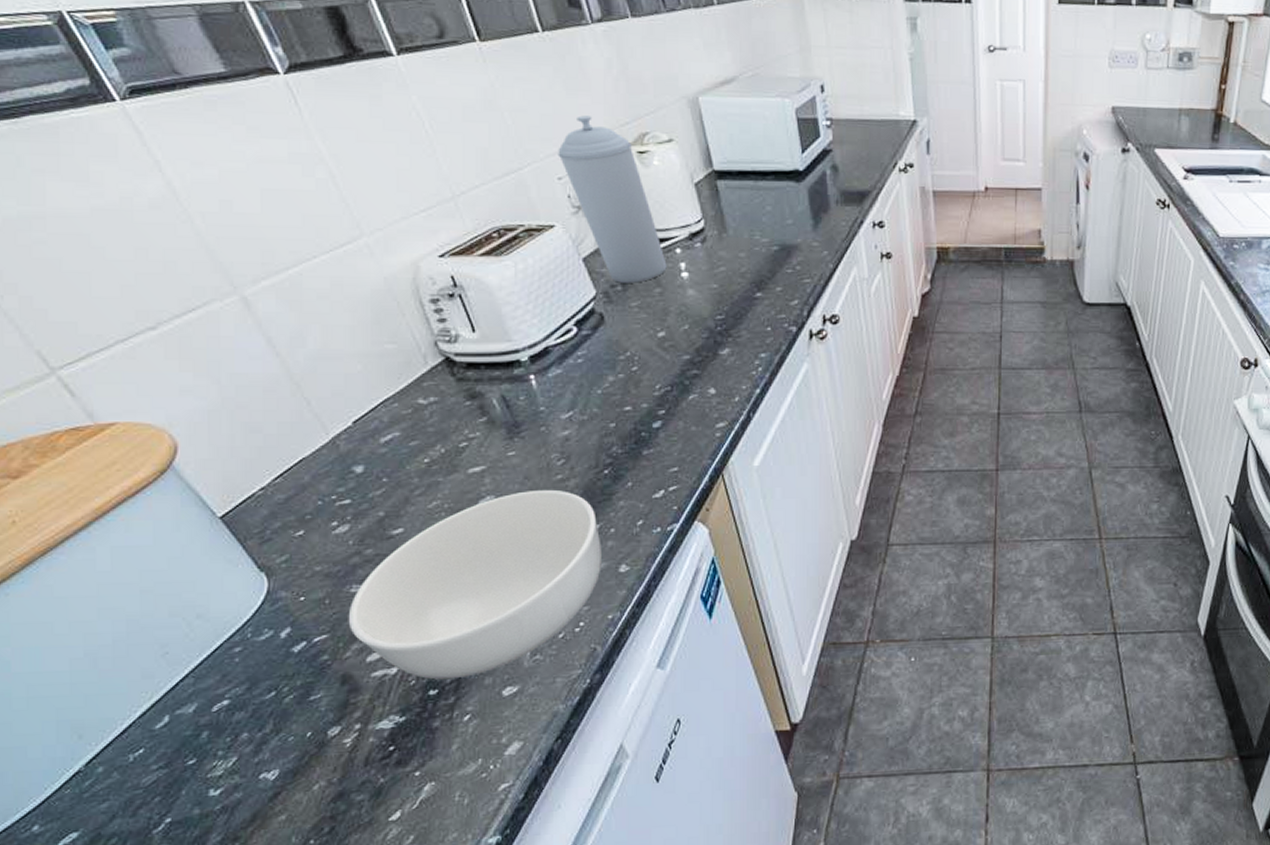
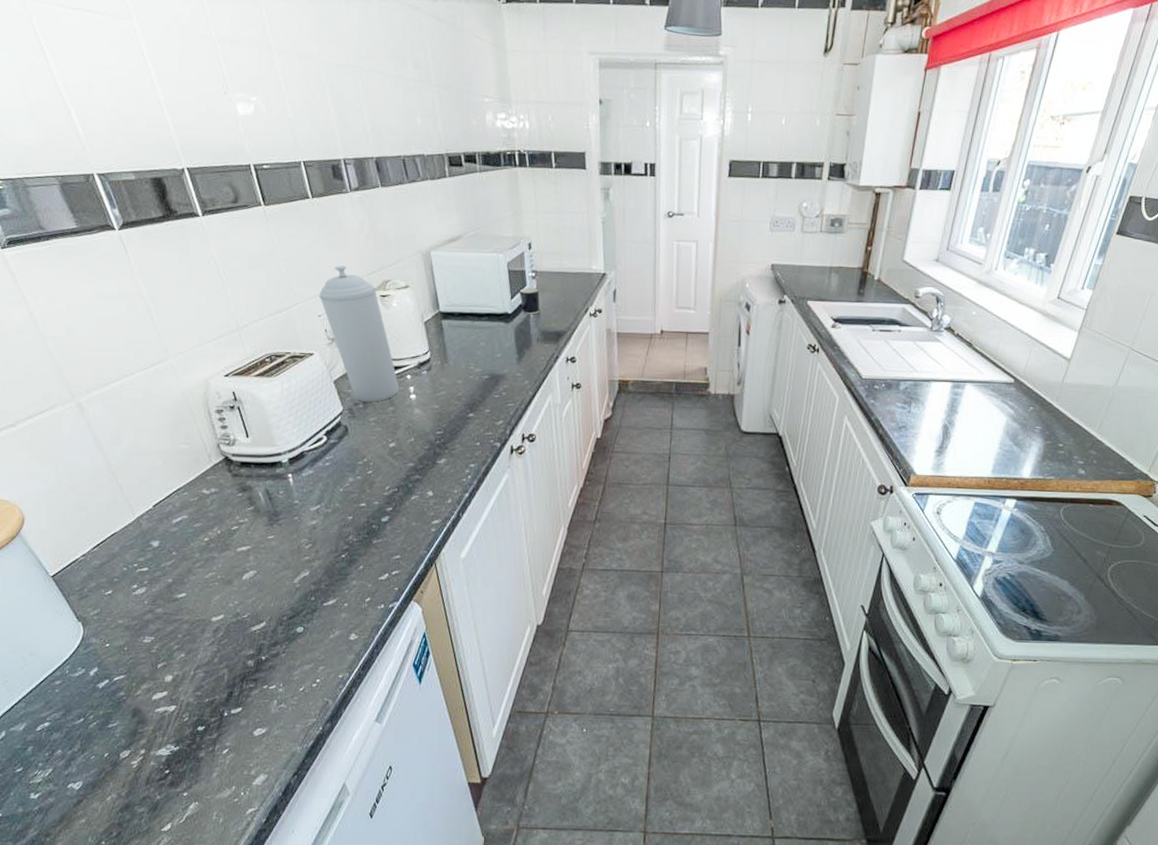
bowl: present [348,489,601,680] -> none [140,567,337,719]
mug: none [812,139,838,172] -> present [519,287,540,315]

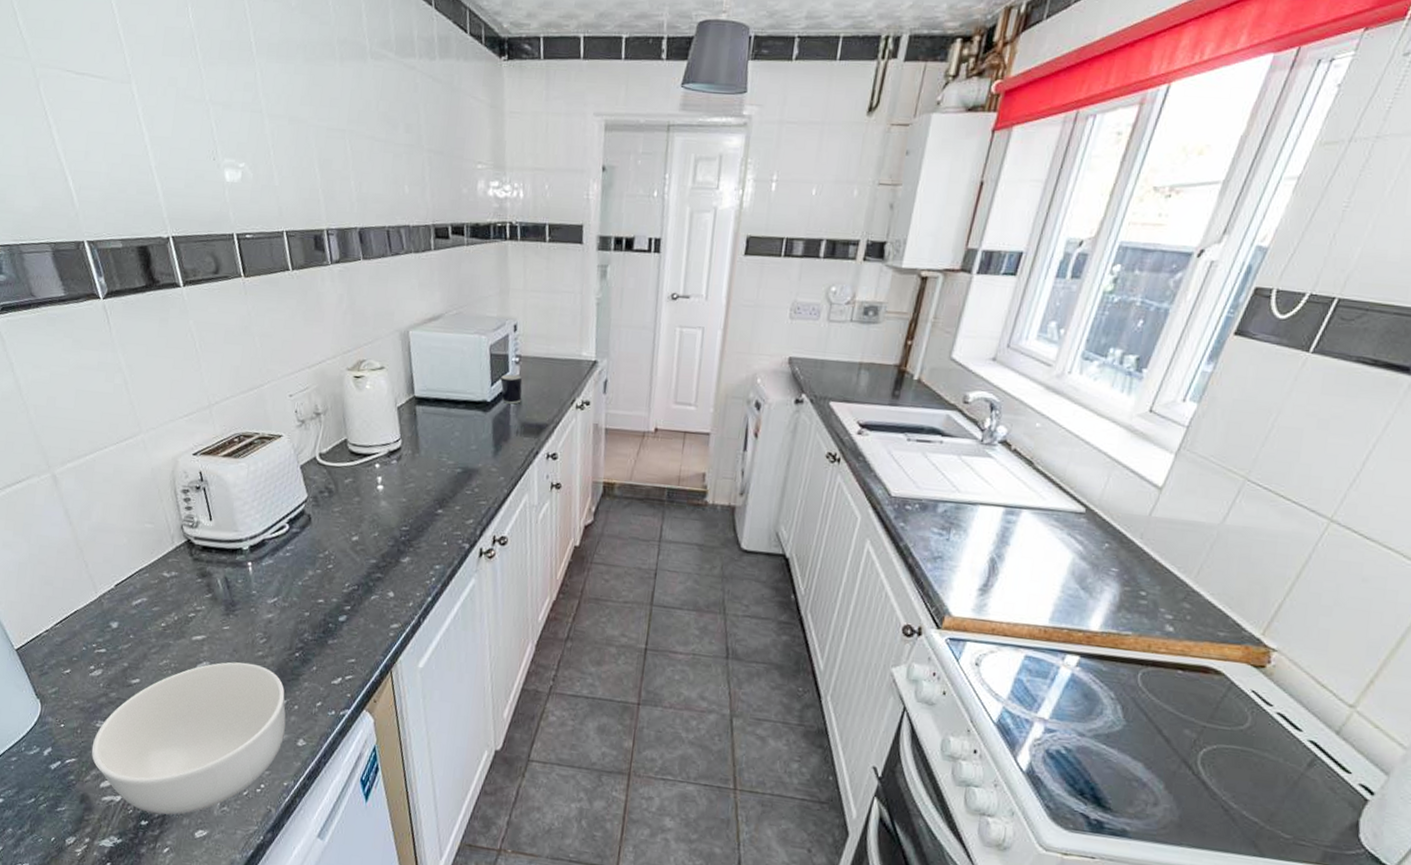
bowl: none [140,567,337,719] -> present [91,662,286,815]
canister: present [319,265,399,402] -> none [291,342,367,491]

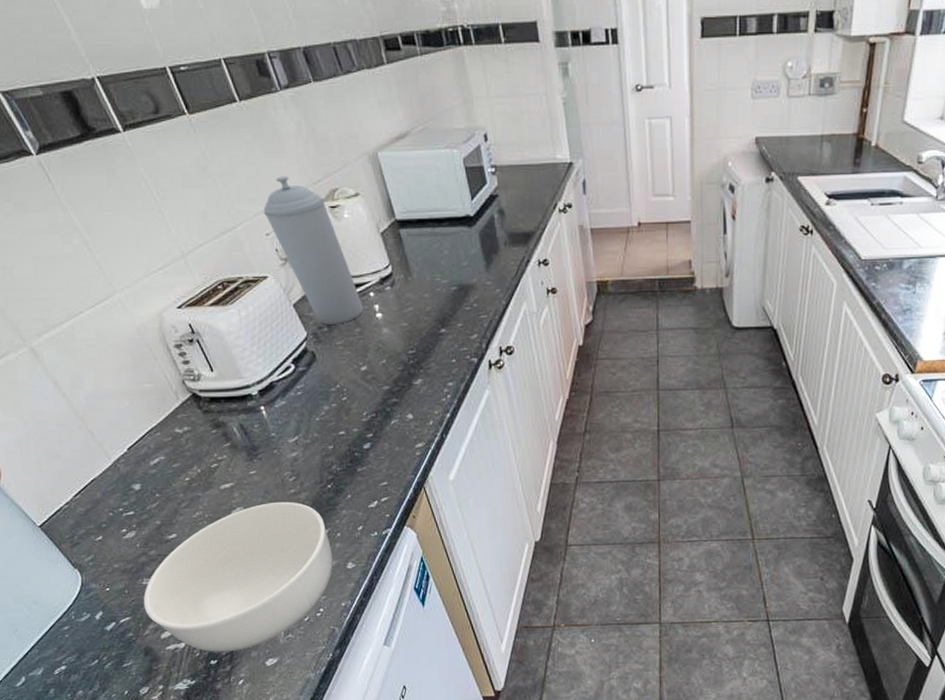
canister: none [291,342,367,491] -> present [263,176,364,325]
mug: present [500,374,523,405] -> none [480,185,504,216]

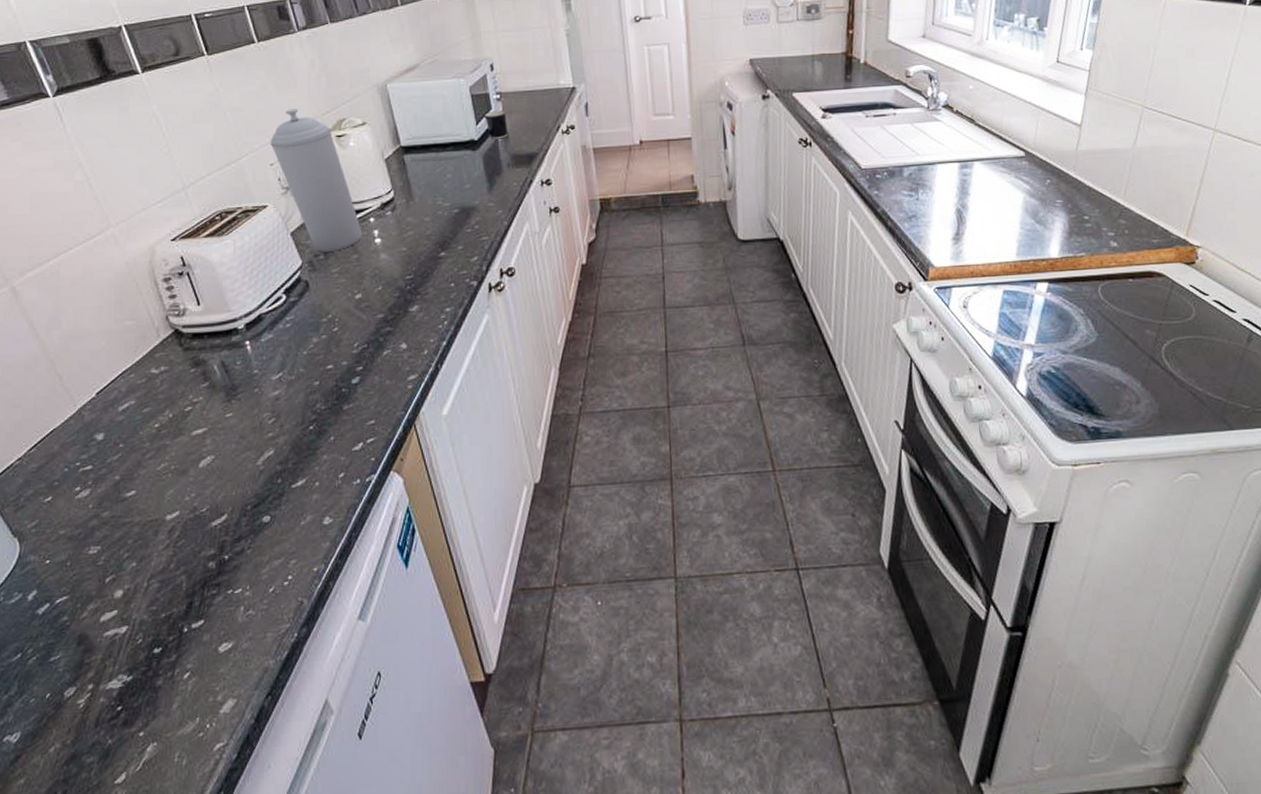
bowl: present [143,501,333,653] -> none [85,447,307,638]
mug: none [480,185,504,216] -> present [485,110,508,140]

